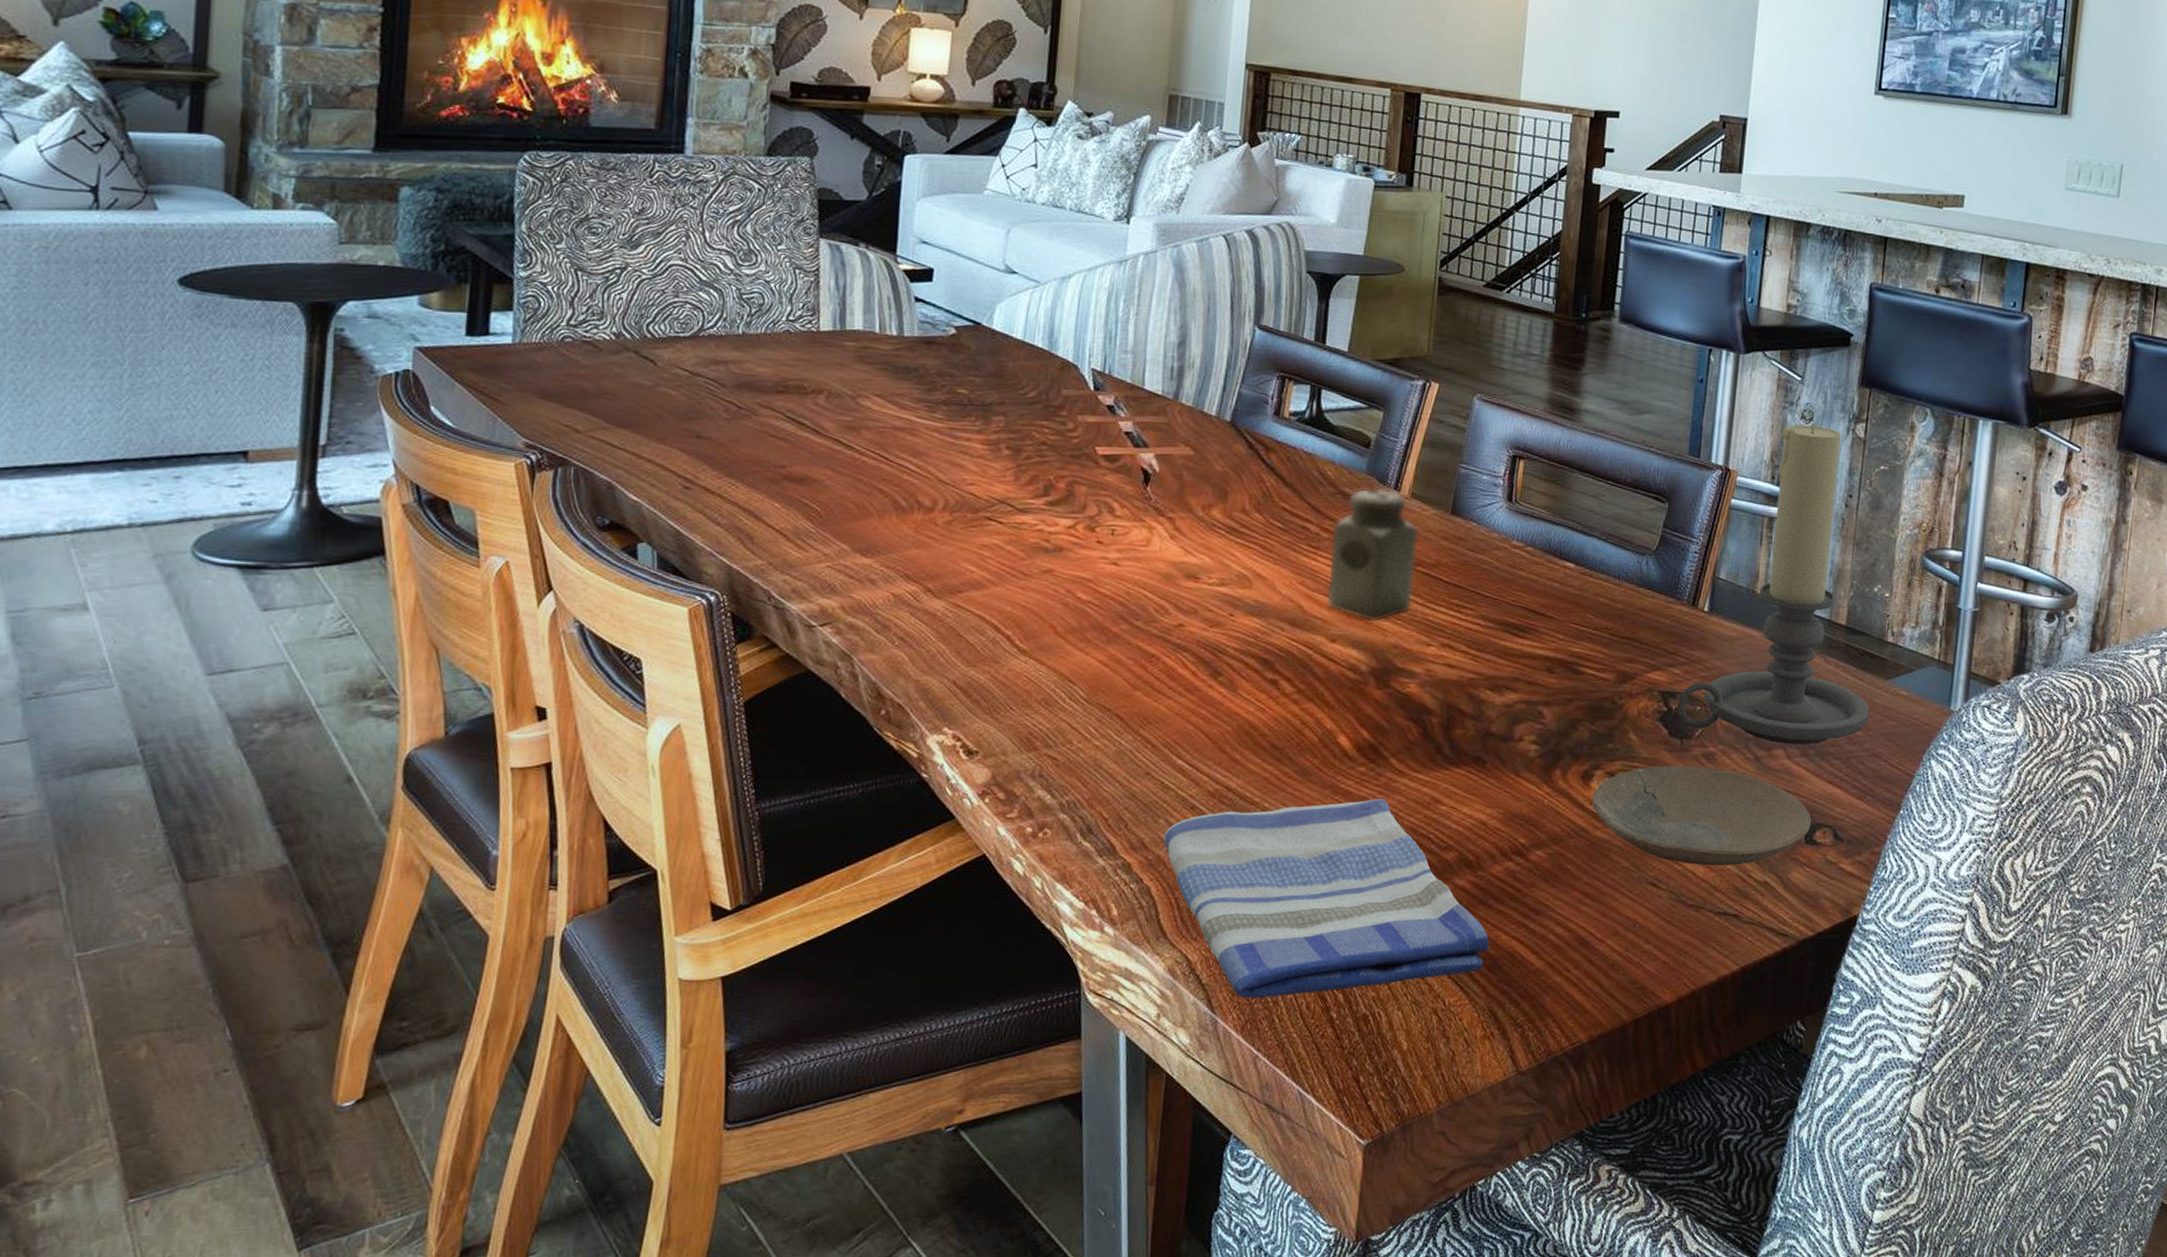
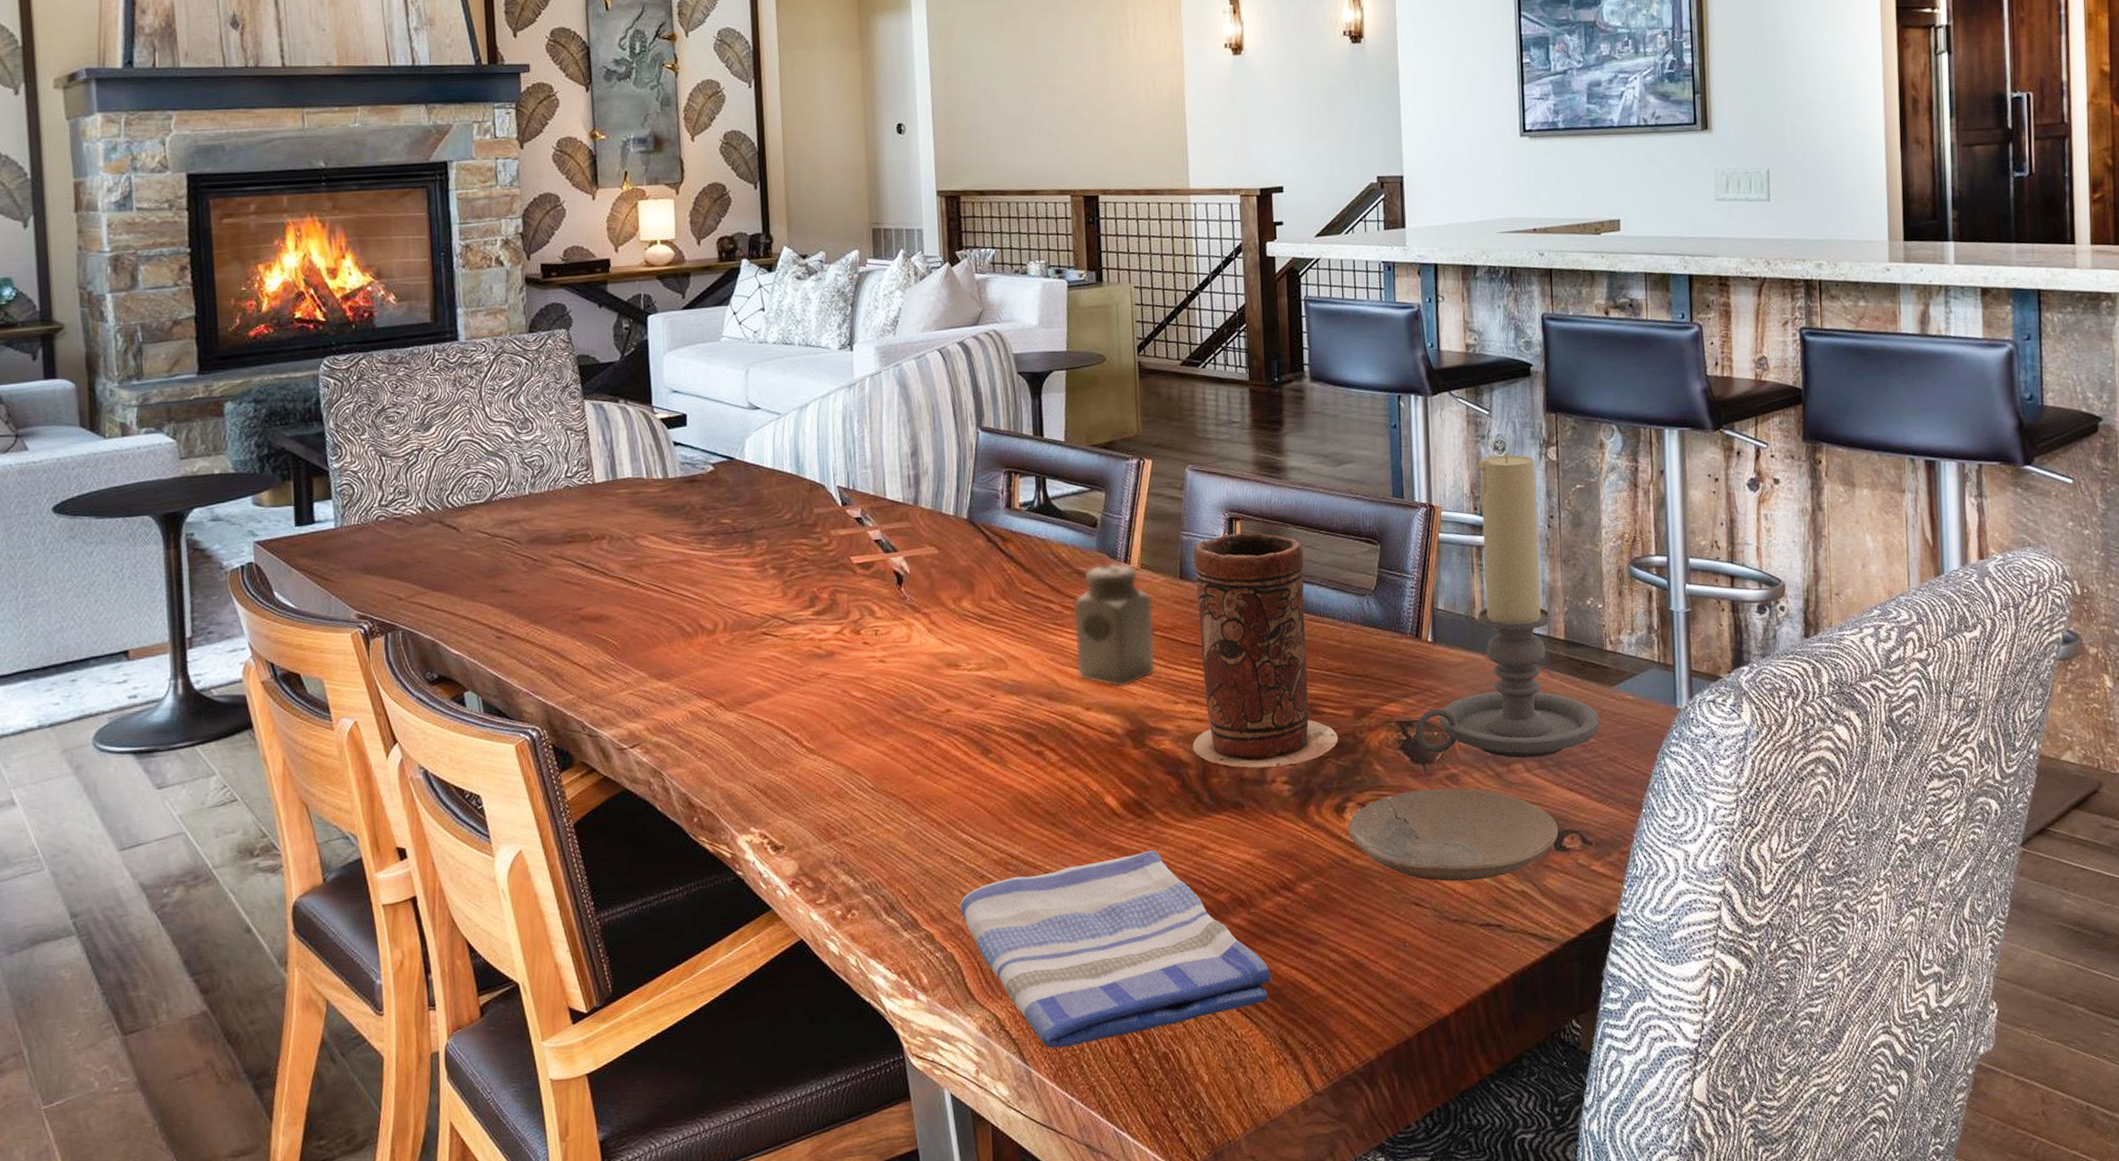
vase: none [1440,472,1596,724] -> present [1192,532,1339,768]

